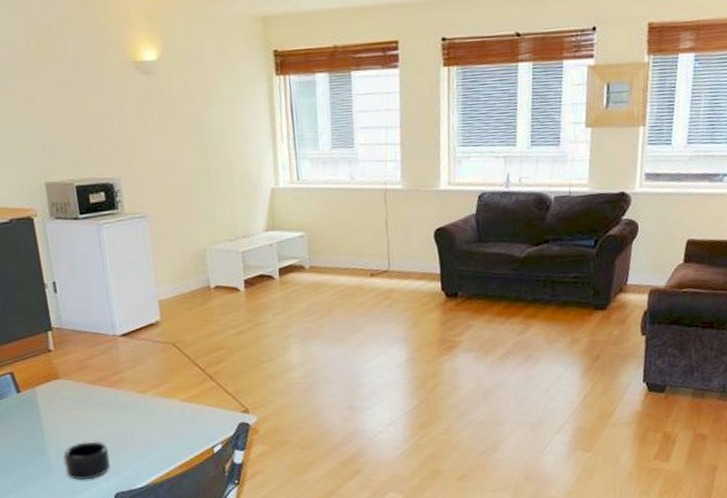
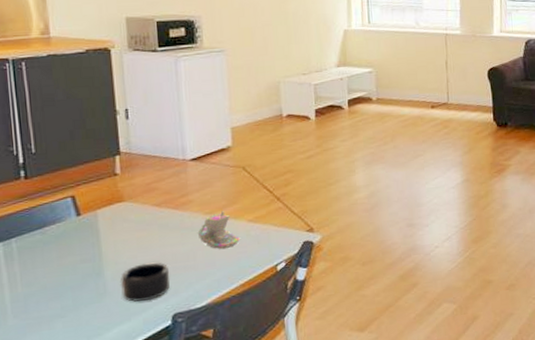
candle: none [132,389,176,430] -> present [197,211,241,250]

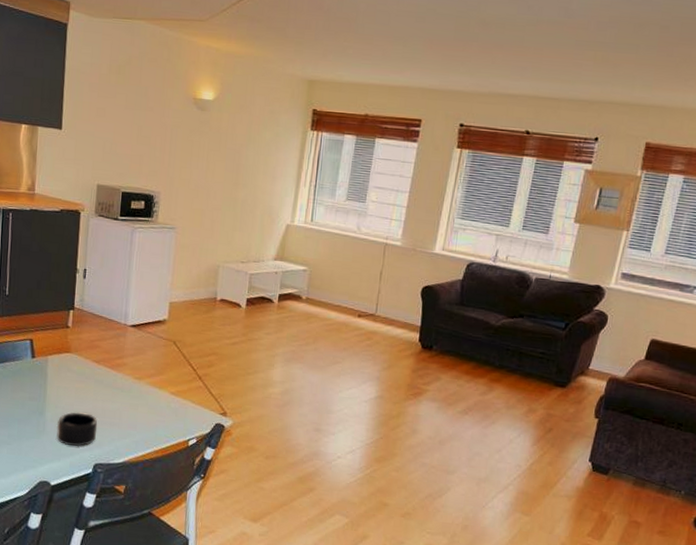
candle: present [197,211,241,250] -> none [125,379,162,415]

